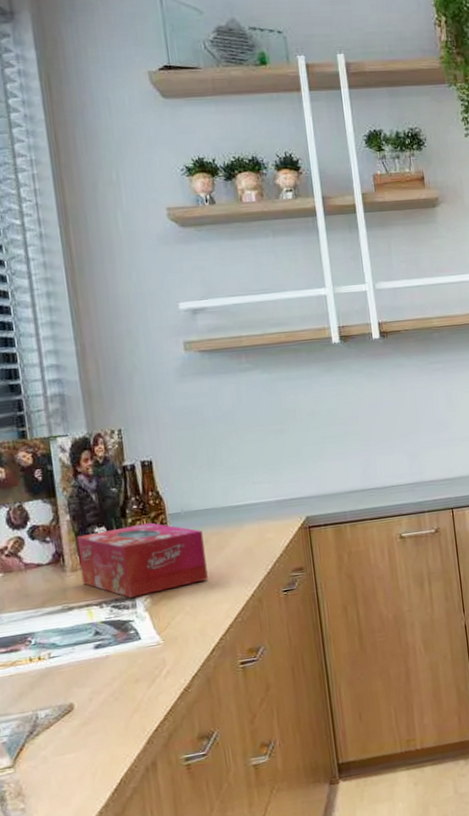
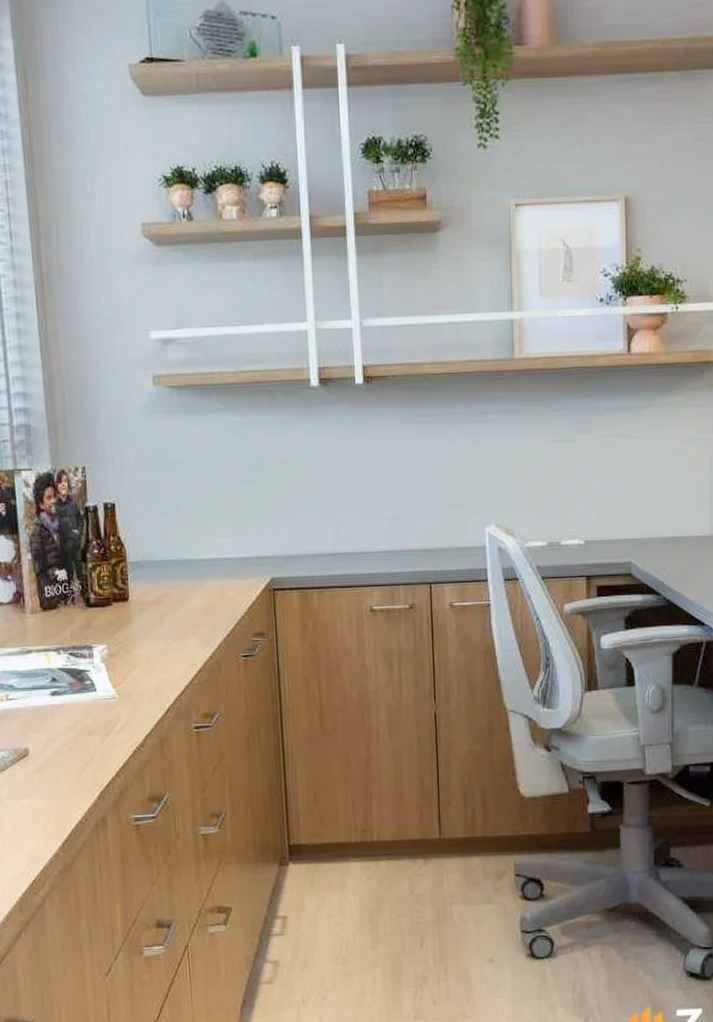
tissue box: present [76,522,208,598] -> none [37,569,166,647]

